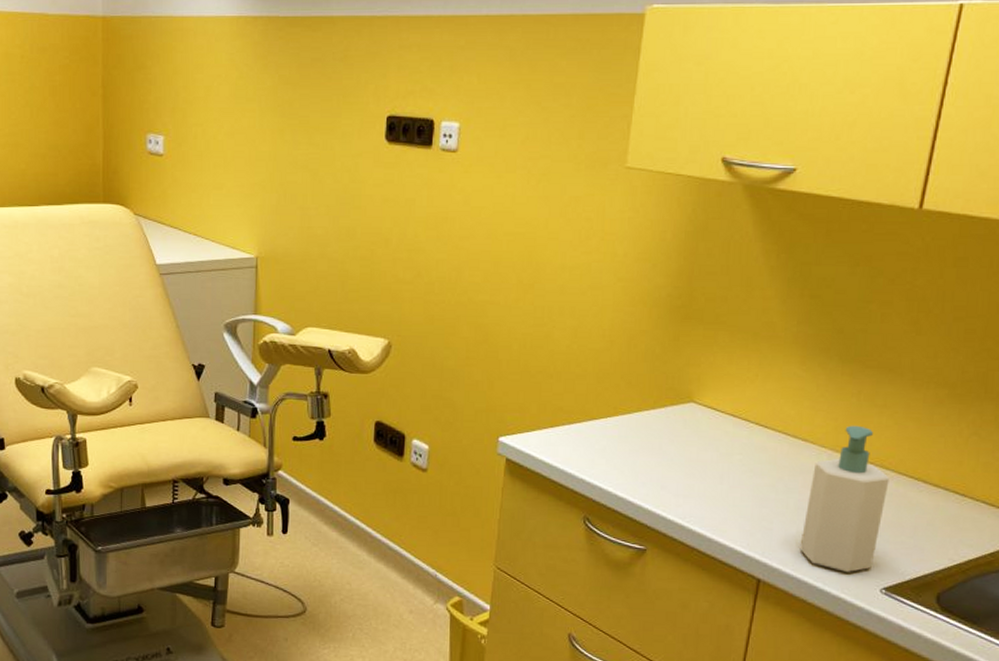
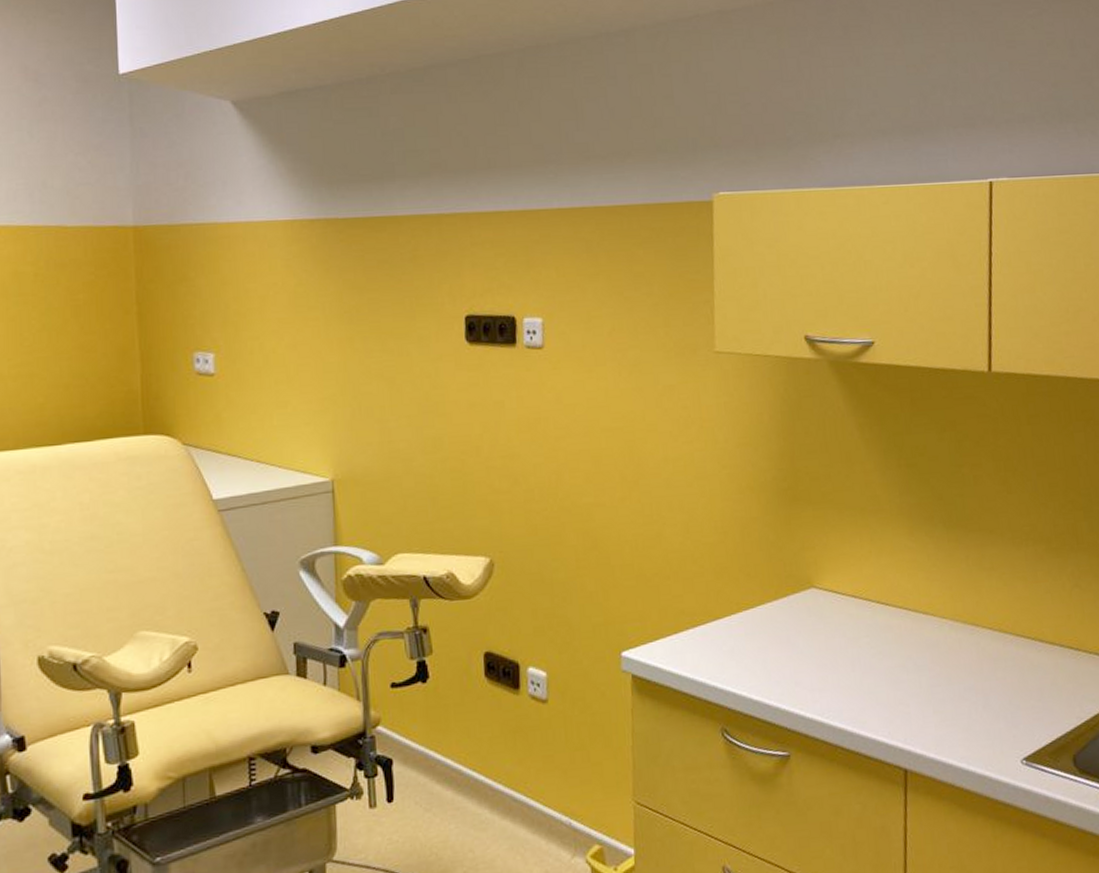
soap bottle: present [799,425,889,572] -> none [938,591,1010,748]

